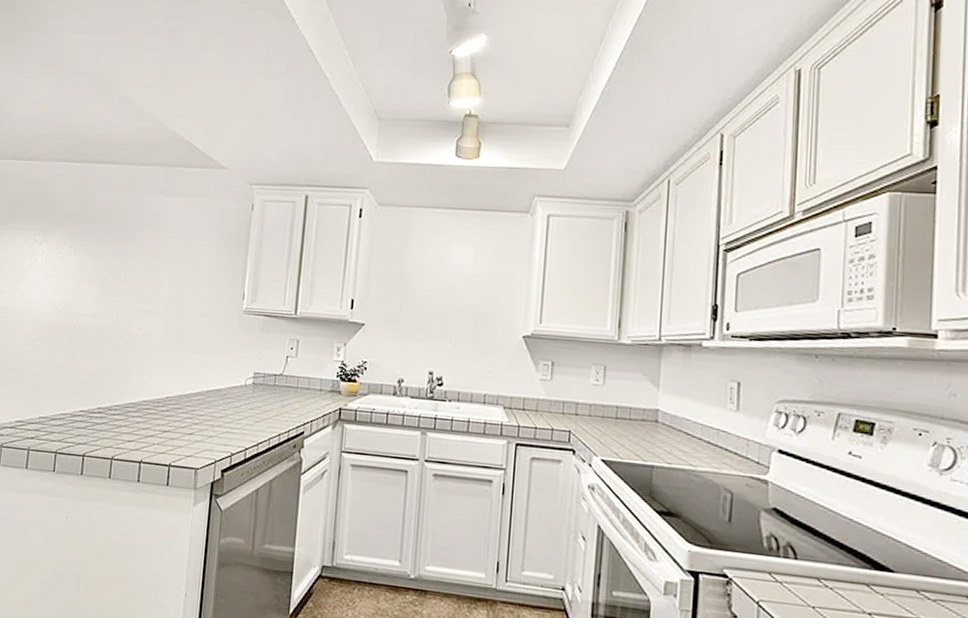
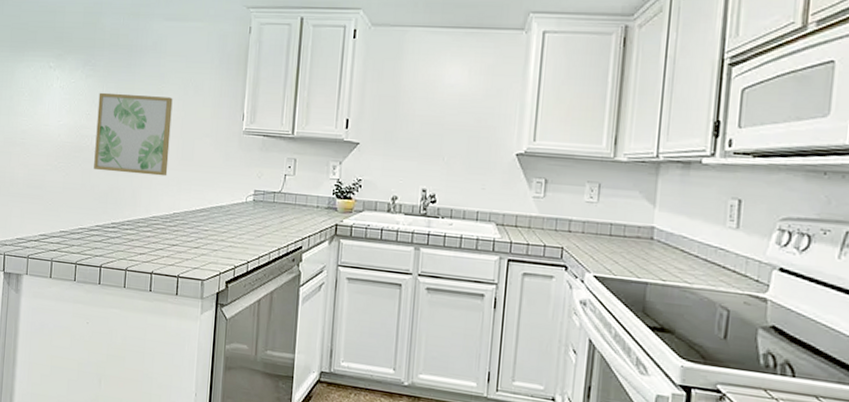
wall art: none [80,268,169,358] -> present [94,92,173,177]

